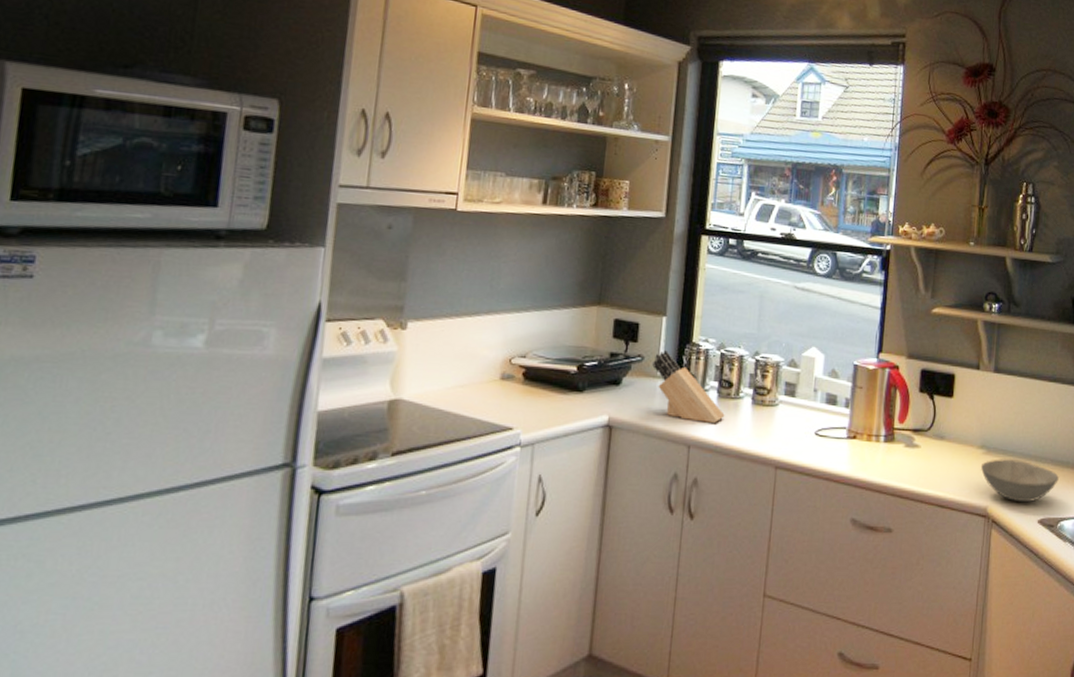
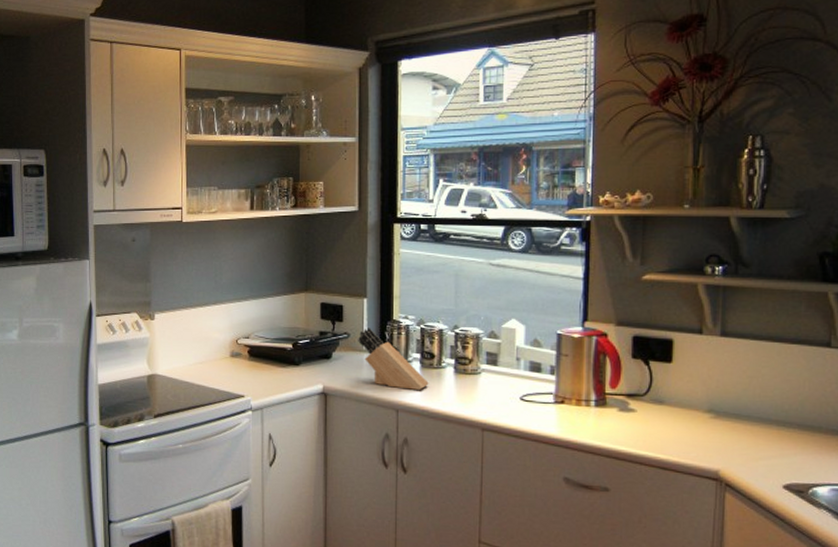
soup bowl: present [980,458,1059,503] -> none [708,422,808,468]

